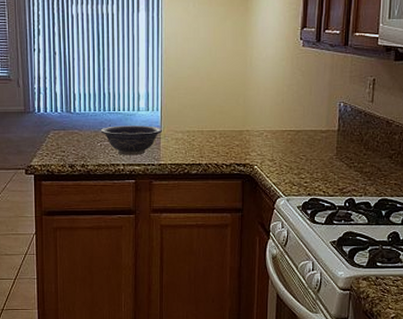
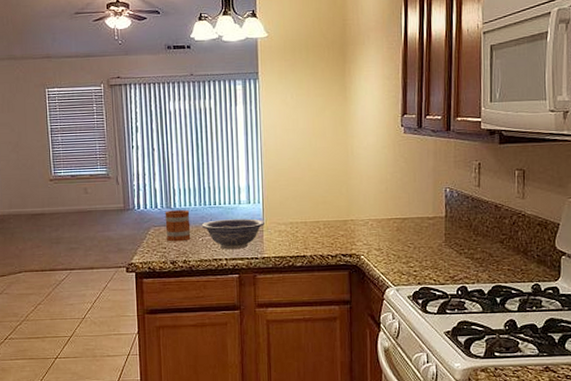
mug: none [64,114,90,146] -> present [165,209,191,242]

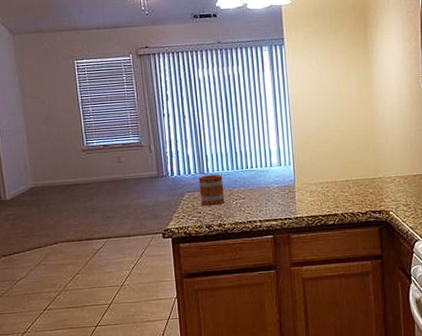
decorative bowl: present [201,218,266,250] -> none [235,180,297,212]

